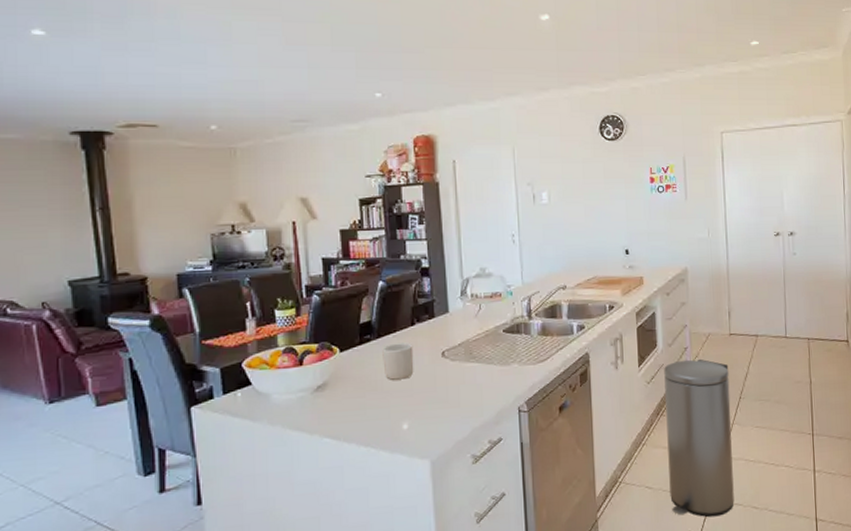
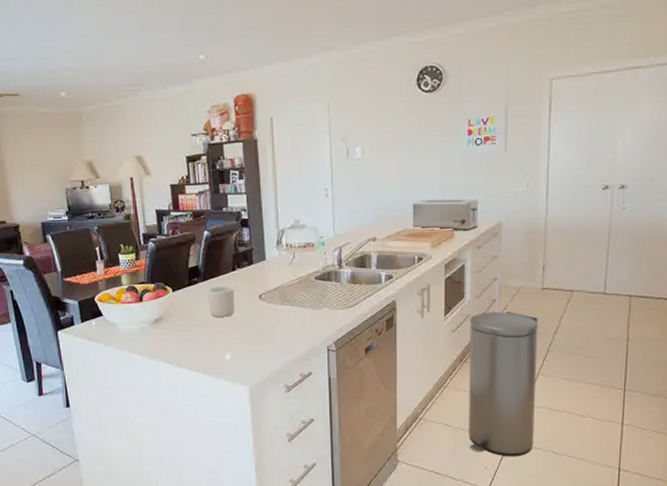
toaster: none [600,245,666,279] -> present [412,199,479,232]

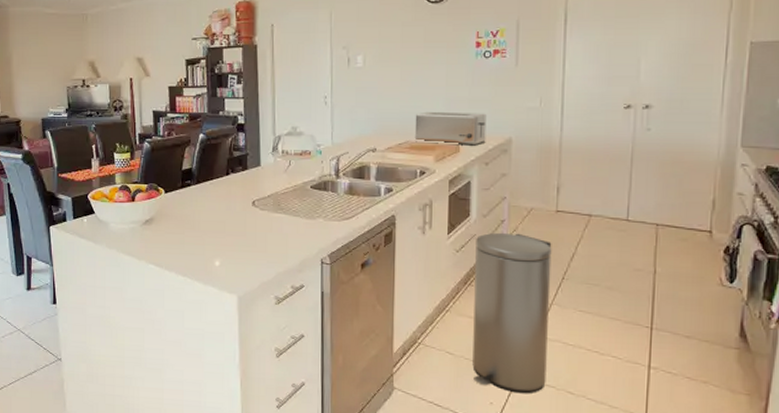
mug: present [208,286,235,317] -> none [200,190,227,222]

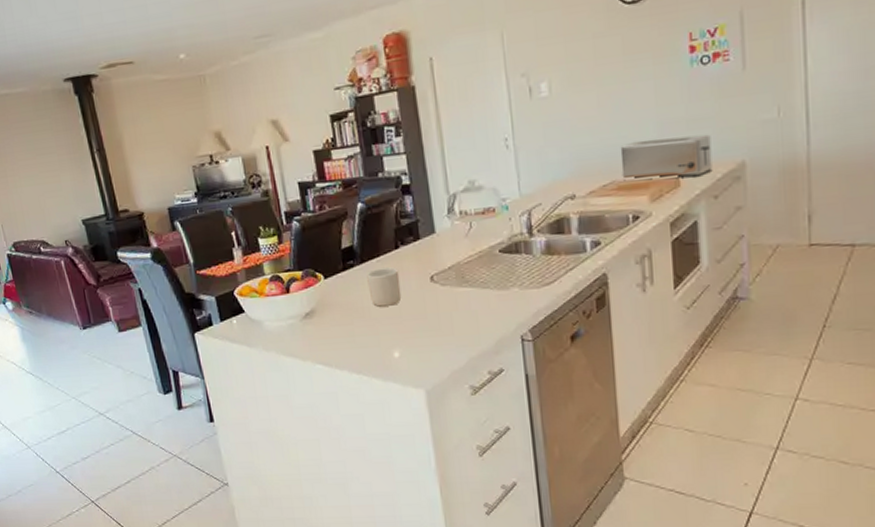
mug: none [200,190,227,222] -> present [367,267,402,307]
pedal bin: present [472,233,552,394] -> none [710,278,812,470]

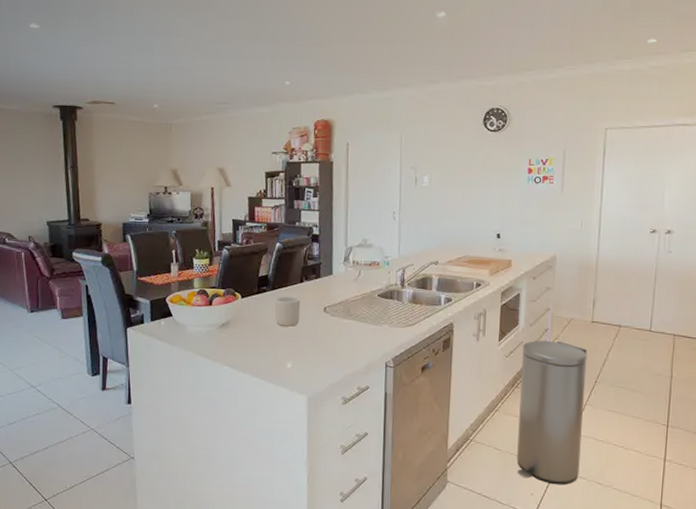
toaster: present [620,134,712,181] -> none [472,229,535,263]
pedal bin: none [710,278,812,470] -> present [517,340,588,485]

